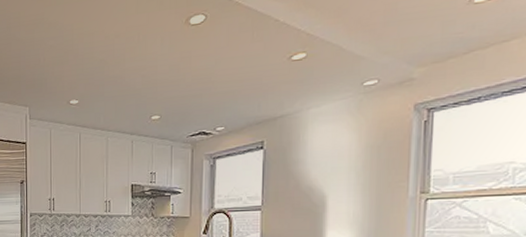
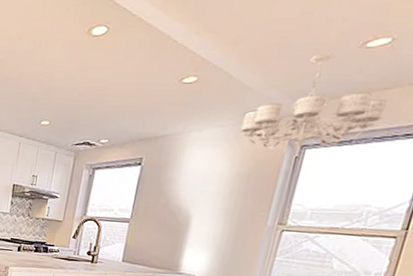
chandelier: none [361,13,508,117] -> present [240,53,387,149]

